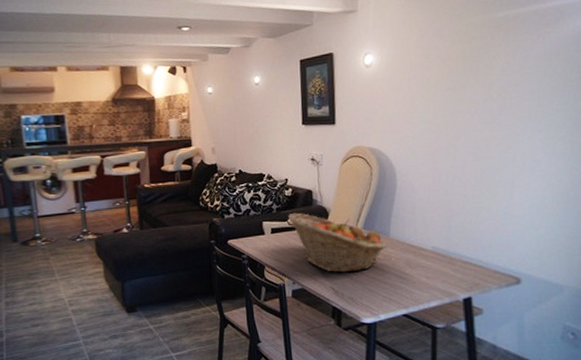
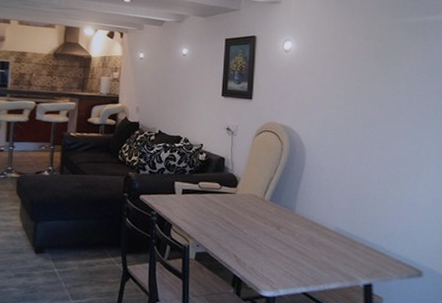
fruit basket: present [288,212,388,273] -> none [199,176,292,243]

